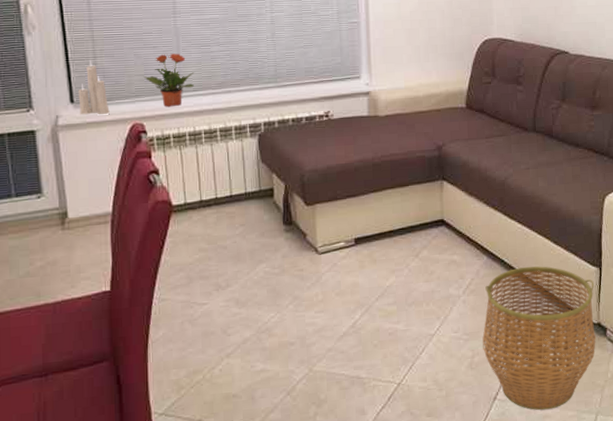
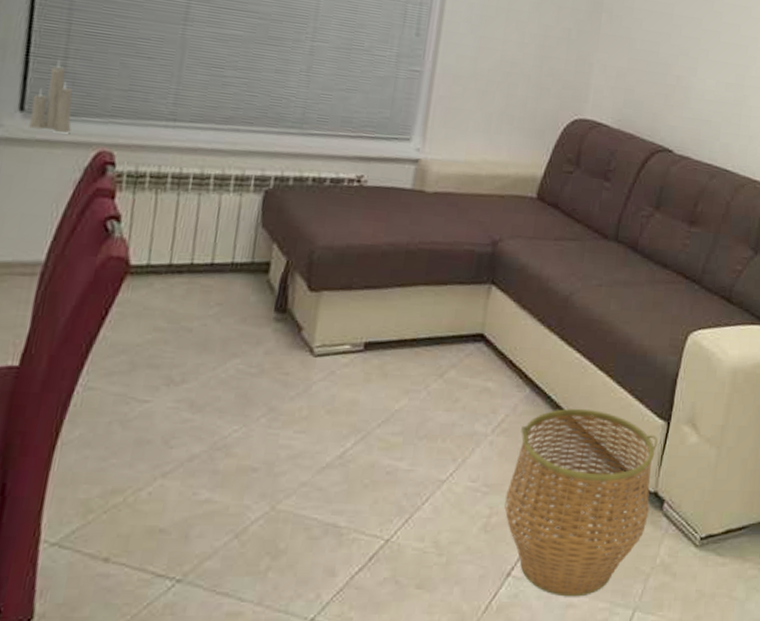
potted plant: present [143,53,195,108] -> none [126,68,197,139]

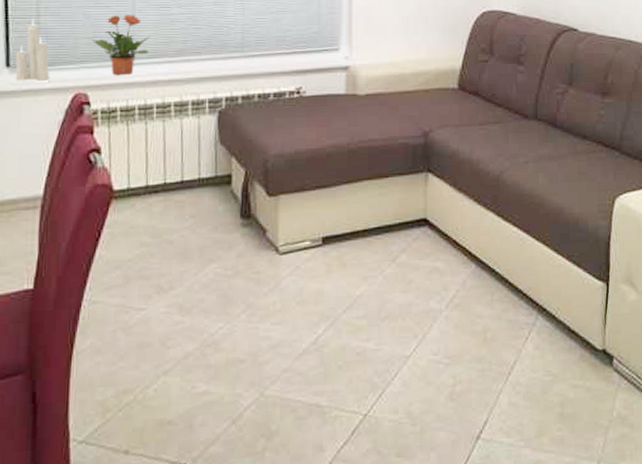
potted plant: none [126,68,197,139] -> present [91,15,150,76]
basket: present [504,408,658,597] -> none [466,278,600,454]

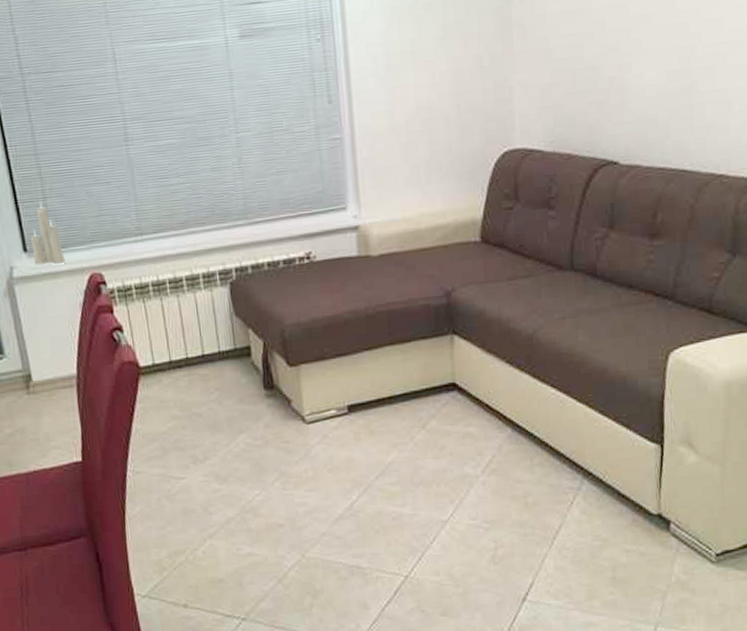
potted plant: present [91,15,150,76] -> none [97,189,154,254]

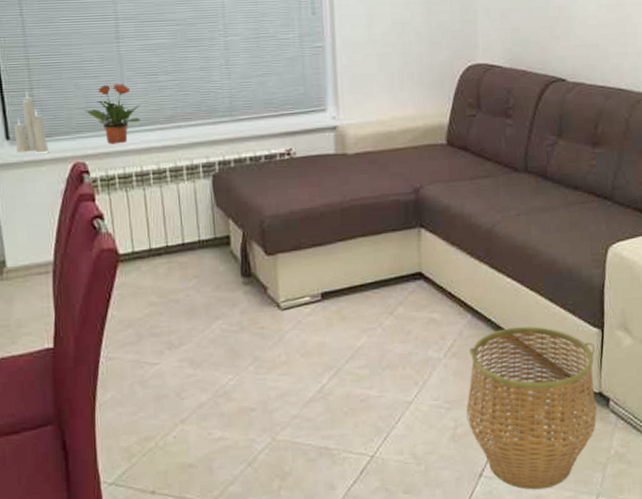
potted plant: none [97,189,154,254] -> present [84,83,141,145]
basket: none [507,441,656,617] -> present [466,326,597,490]

